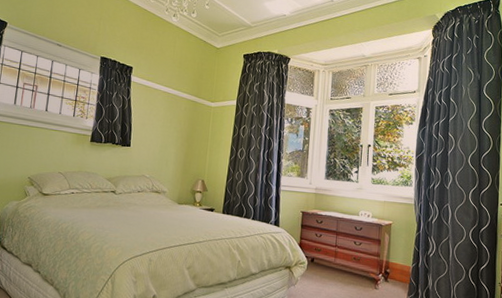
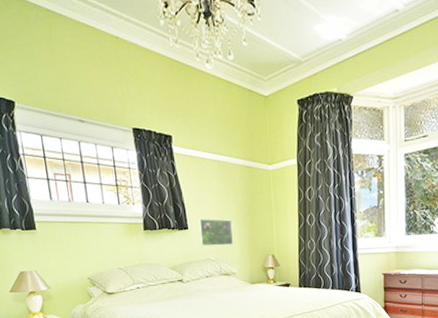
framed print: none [138,138,171,166] -> present [198,218,234,246]

